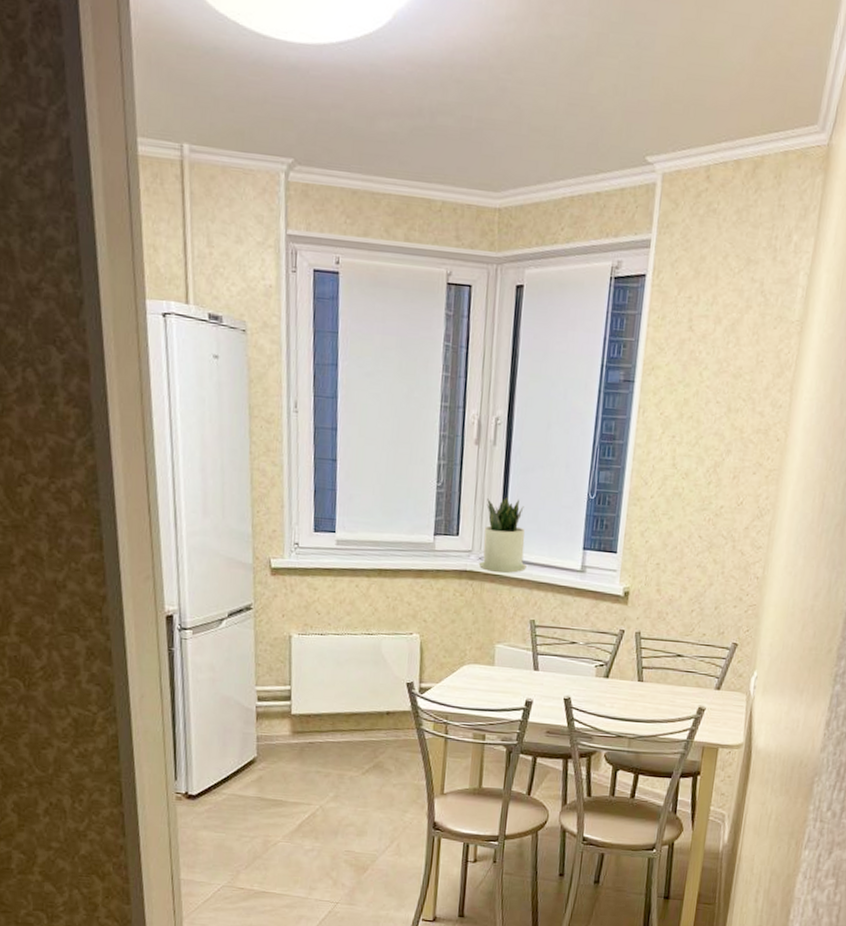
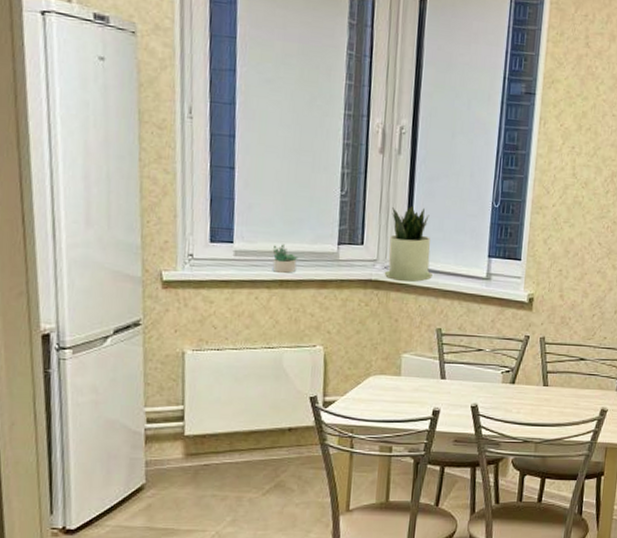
succulent plant: none [371,534,396,563] -> present [272,244,298,274]

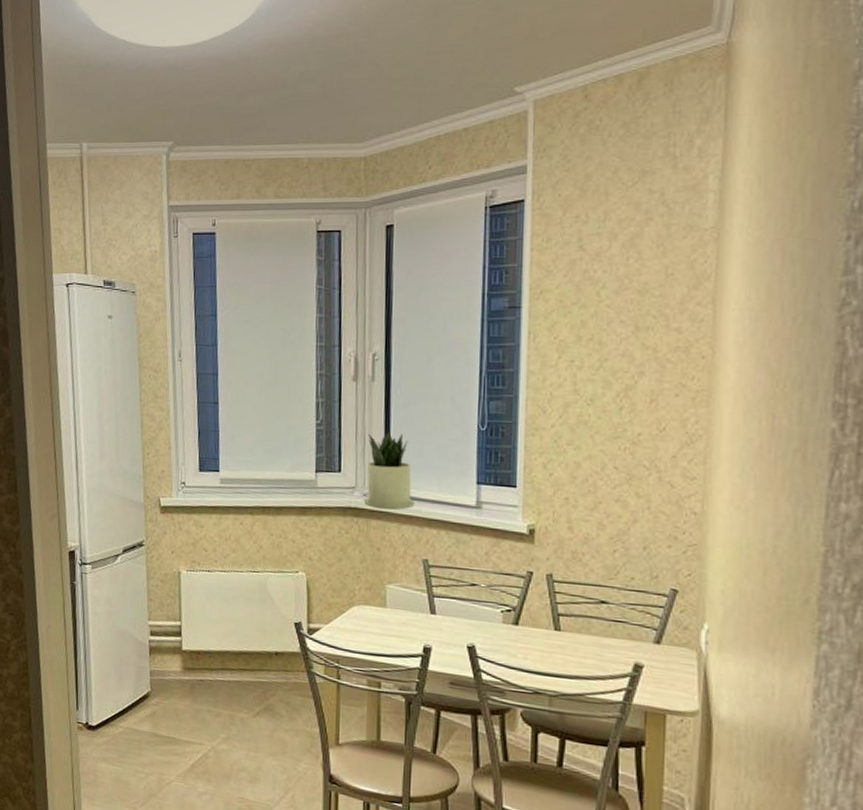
succulent plant: present [272,244,298,274] -> none [254,472,278,501]

